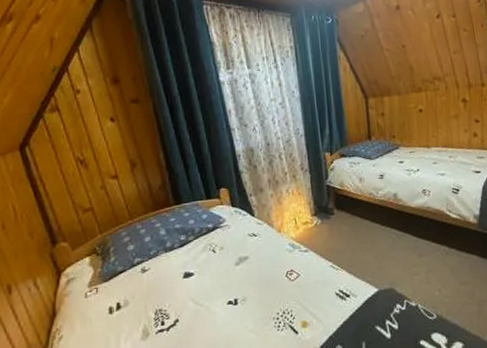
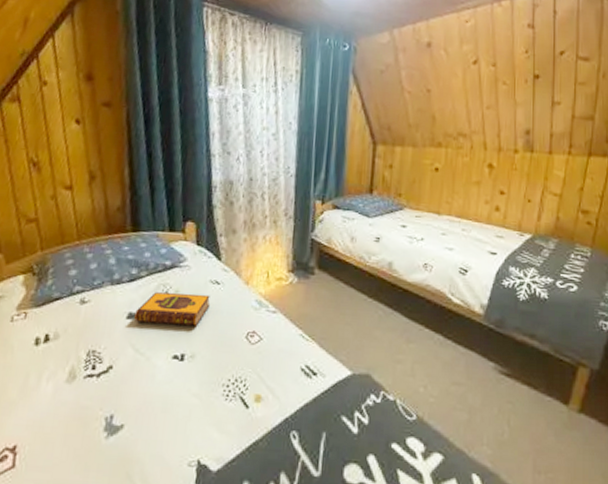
hardback book: none [190,246,252,279] -> present [134,292,211,326]

